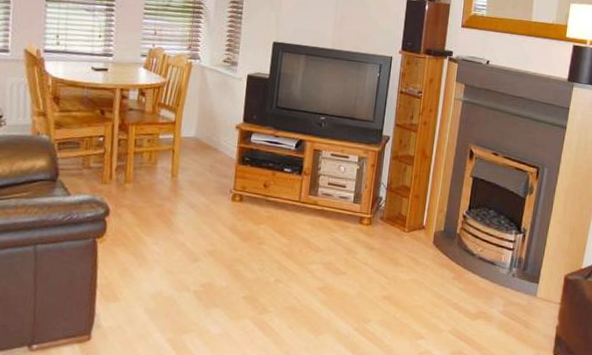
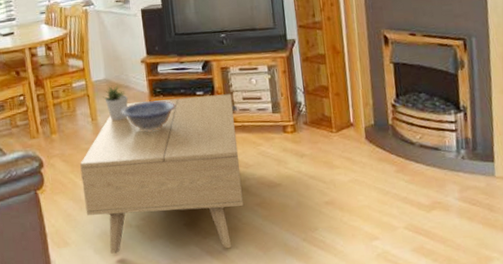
coffee table: none [144,166,321,328] -> present [80,94,243,254]
potted plant: none [189,145,215,182] -> present [103,86,129,121]
decorative bowl: none [205,167,261,200] -> present [121,100,176,132]

